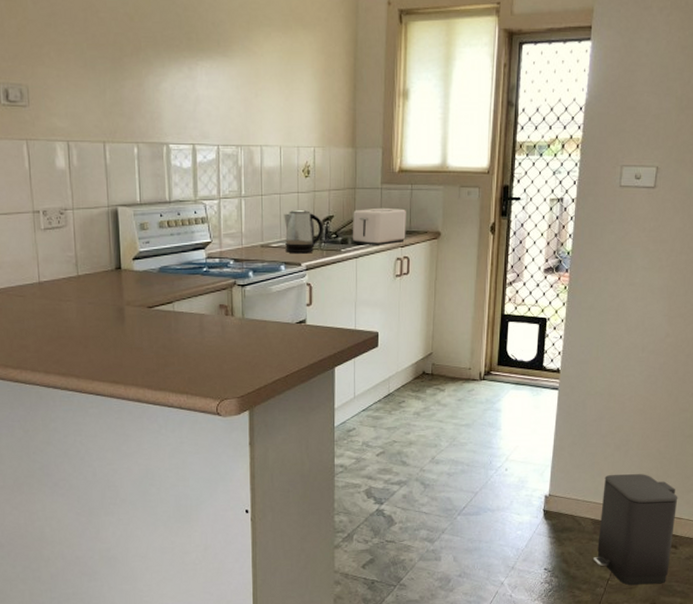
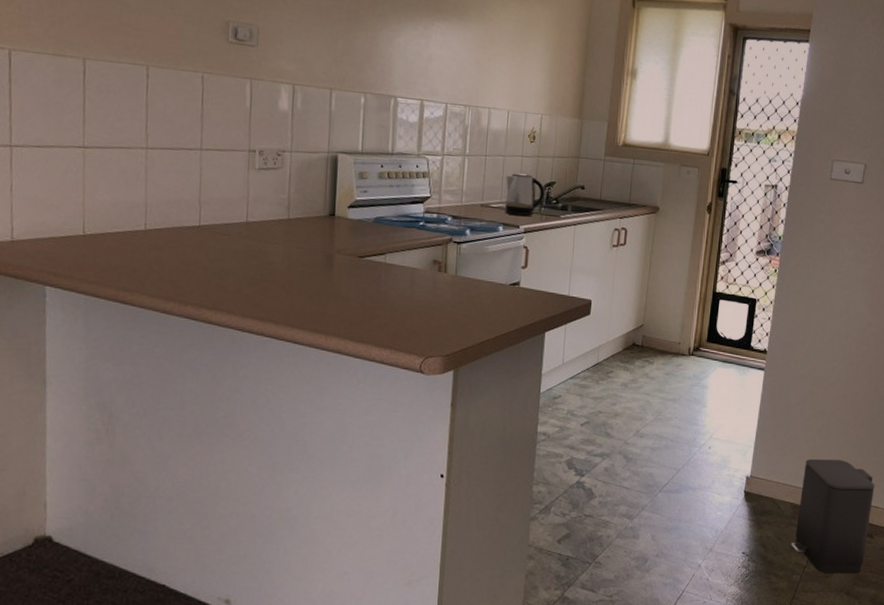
toaster: present [352,207,406,247] -> none [572,178,627,216]

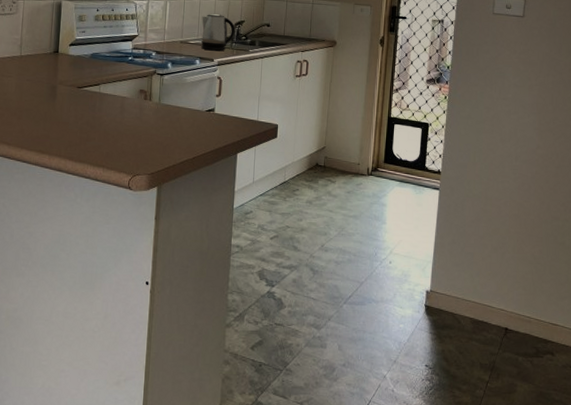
pedal bin: present [790,459,875,574] -> none [472,276,553,391]

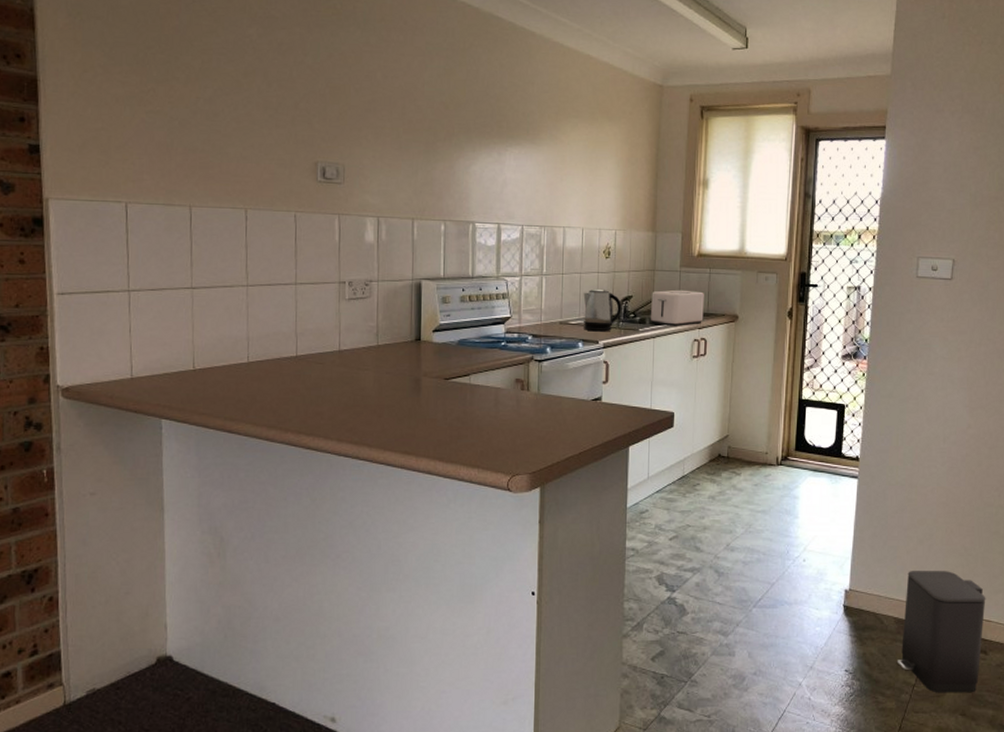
toaster: none [259,17,307,50] -> present [650,289,704,327]
pedal bin: none [472,276,553,391] -> present [896,571,986,693]

